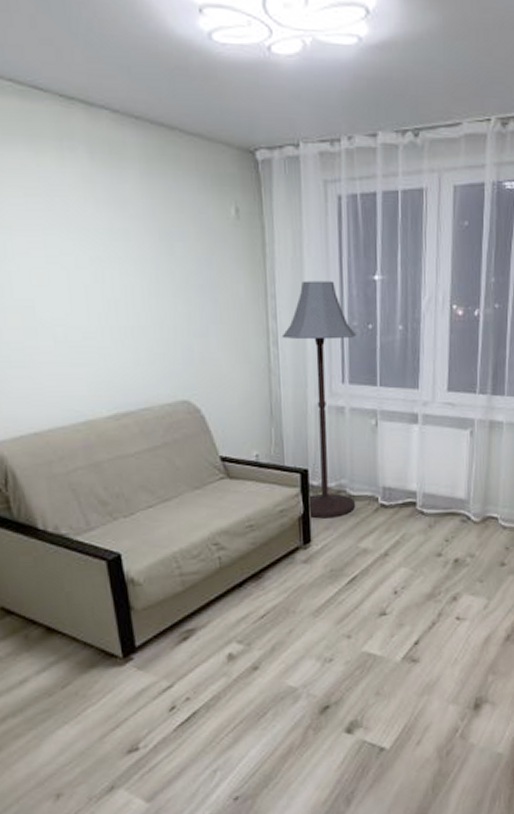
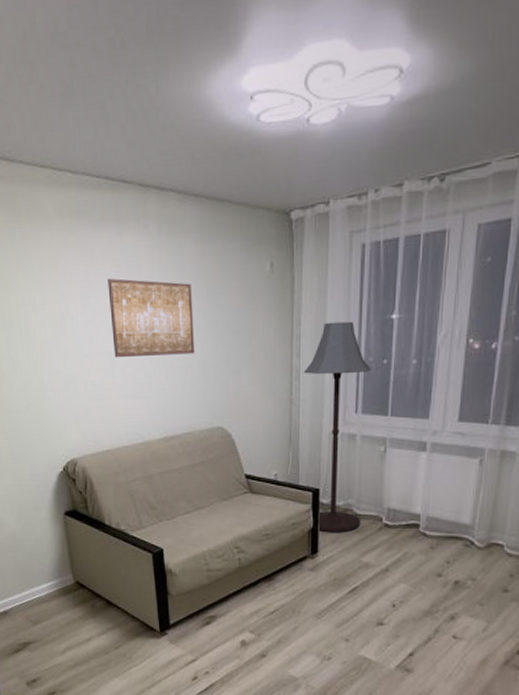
wall art: none [21,212,148,314] -> present [108,278,195,358]

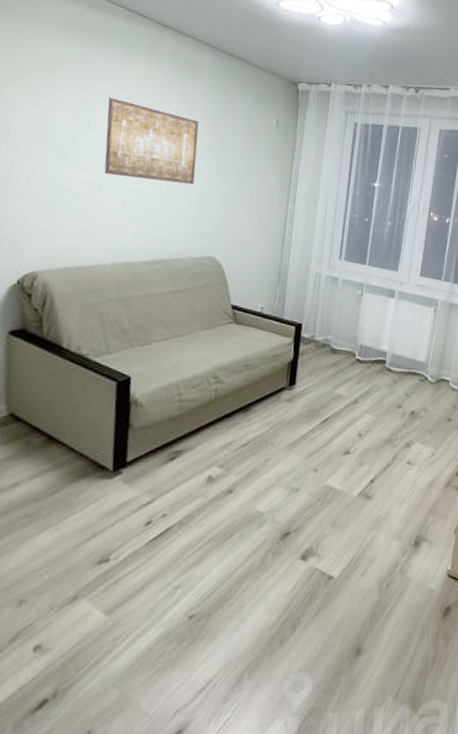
floor lamp: present [303,321,371,533] -> none [297,179,355,366]

